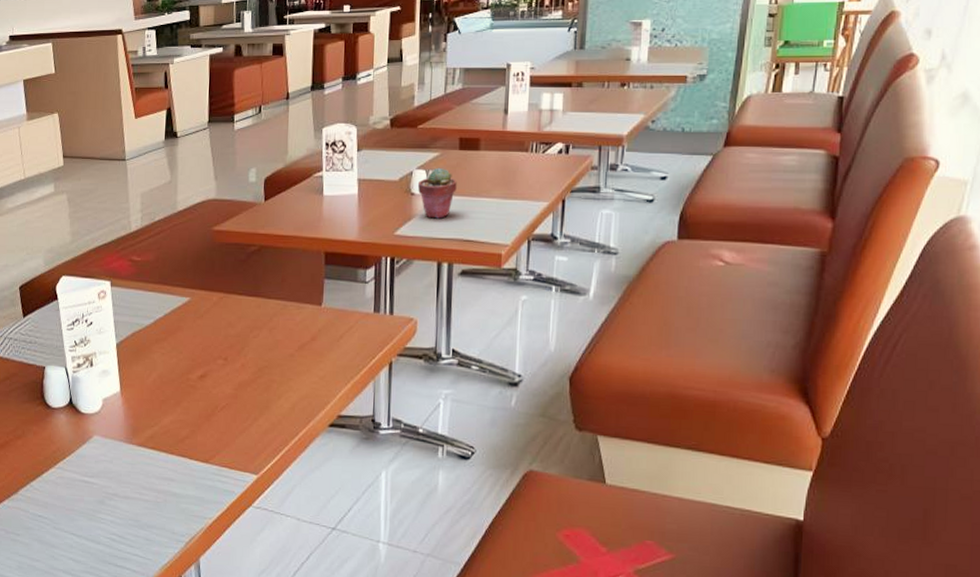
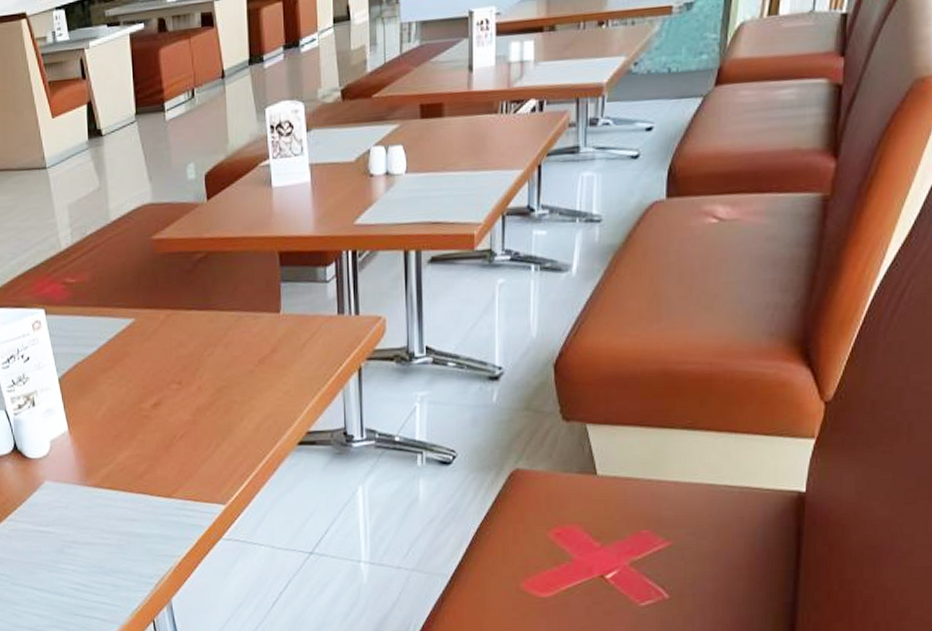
potted succulent: present [417,167,457,219] -> none [376,141,420,201]

